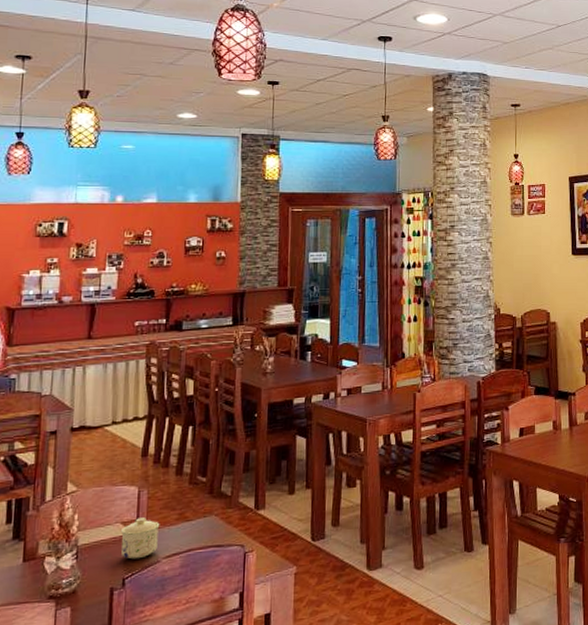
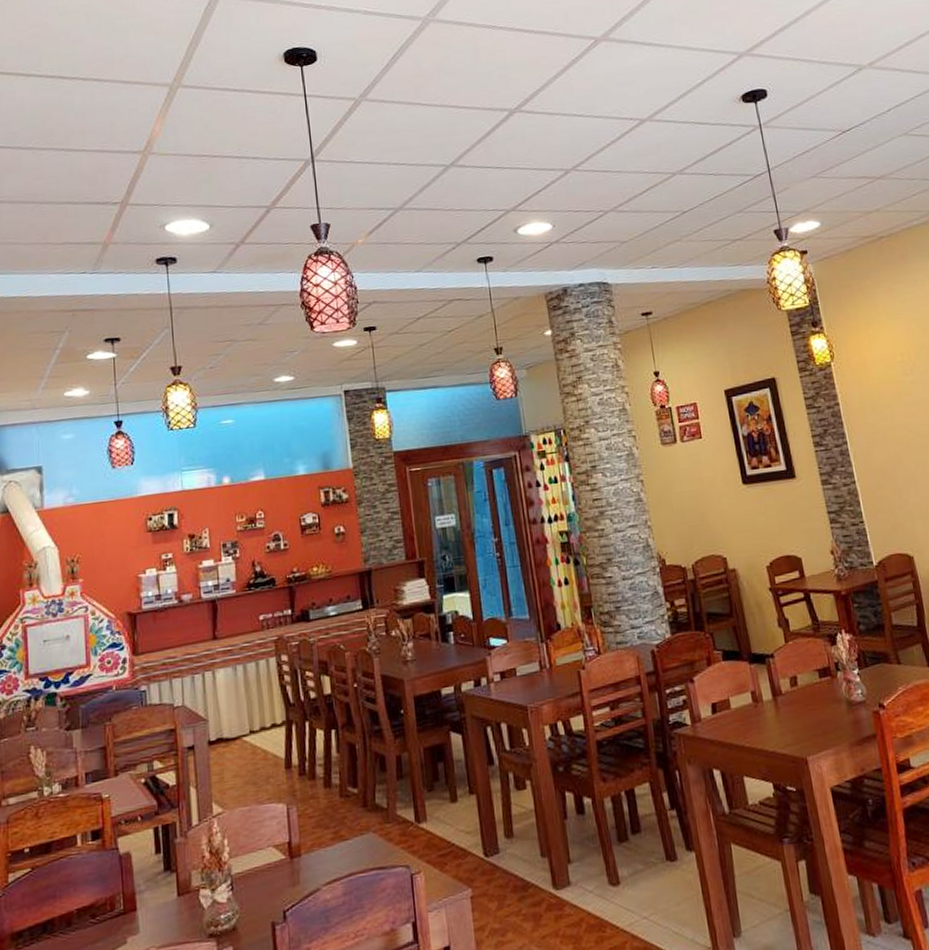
sugar bowl: present [121,517,160,560] -> none [275,839,316,889]

